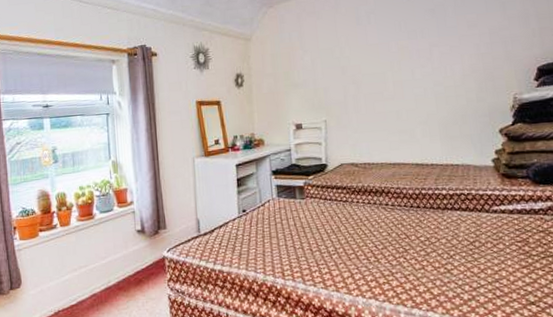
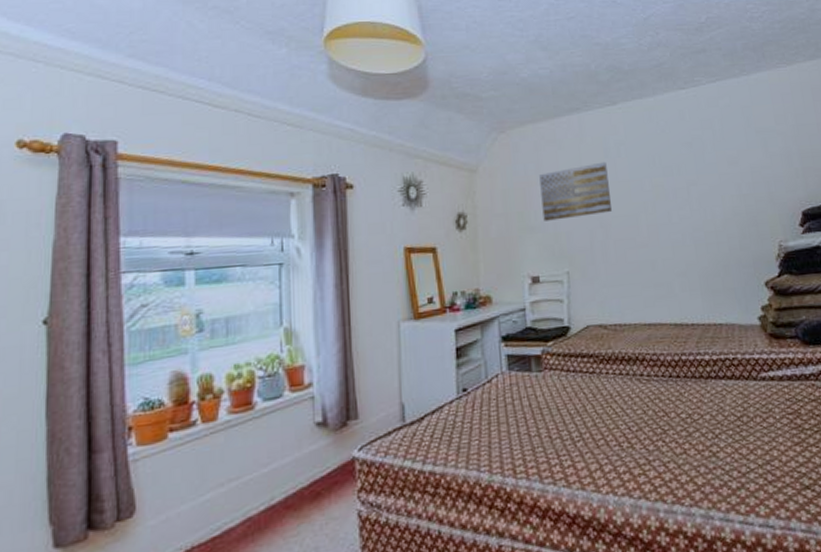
wall art: none [301,28,363,79] -> present [539,161,613,221]

